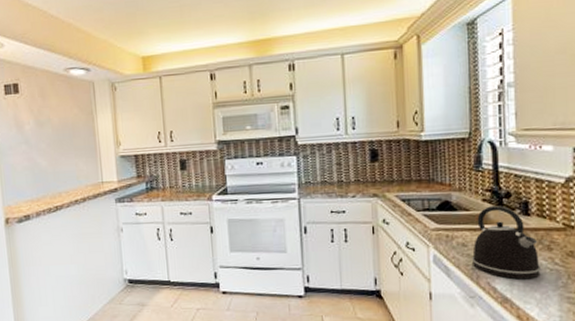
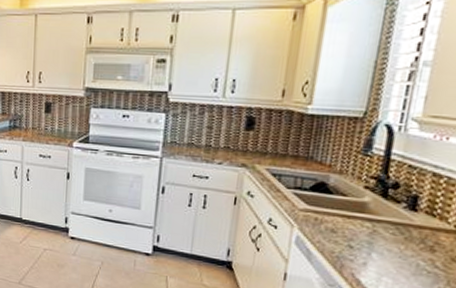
kettle: present [471,205,542,280] -> none [338,194,420,278]

